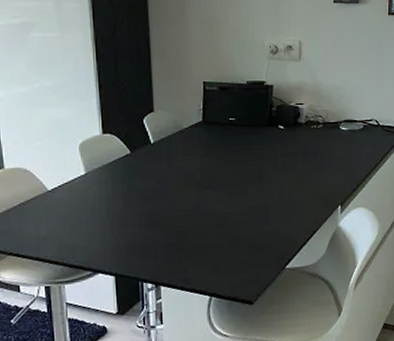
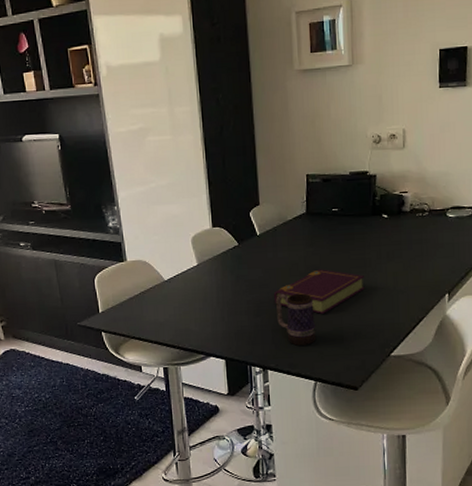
book: none [167,180,261,226] -> present [273,269,365,314]
mug: none [169,204,212,260] -> present [275,293,317,346]

